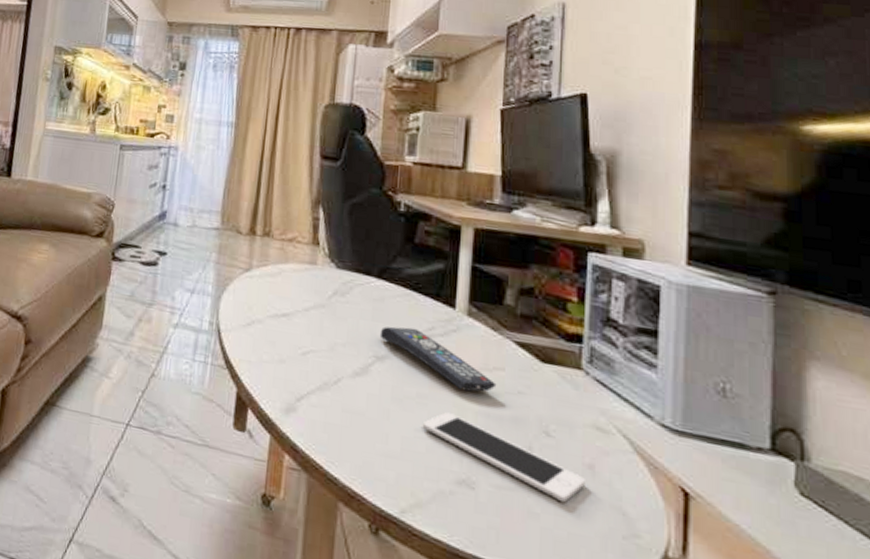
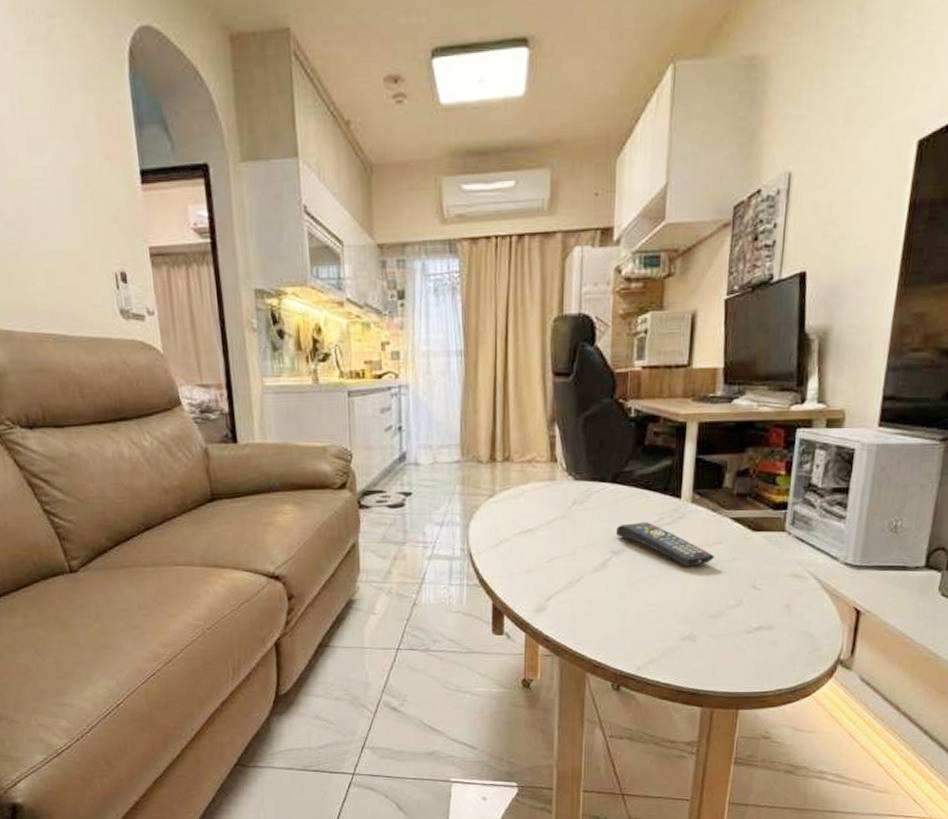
cell phone: present [422,412,587,503] -> none [653,586,784,637]

